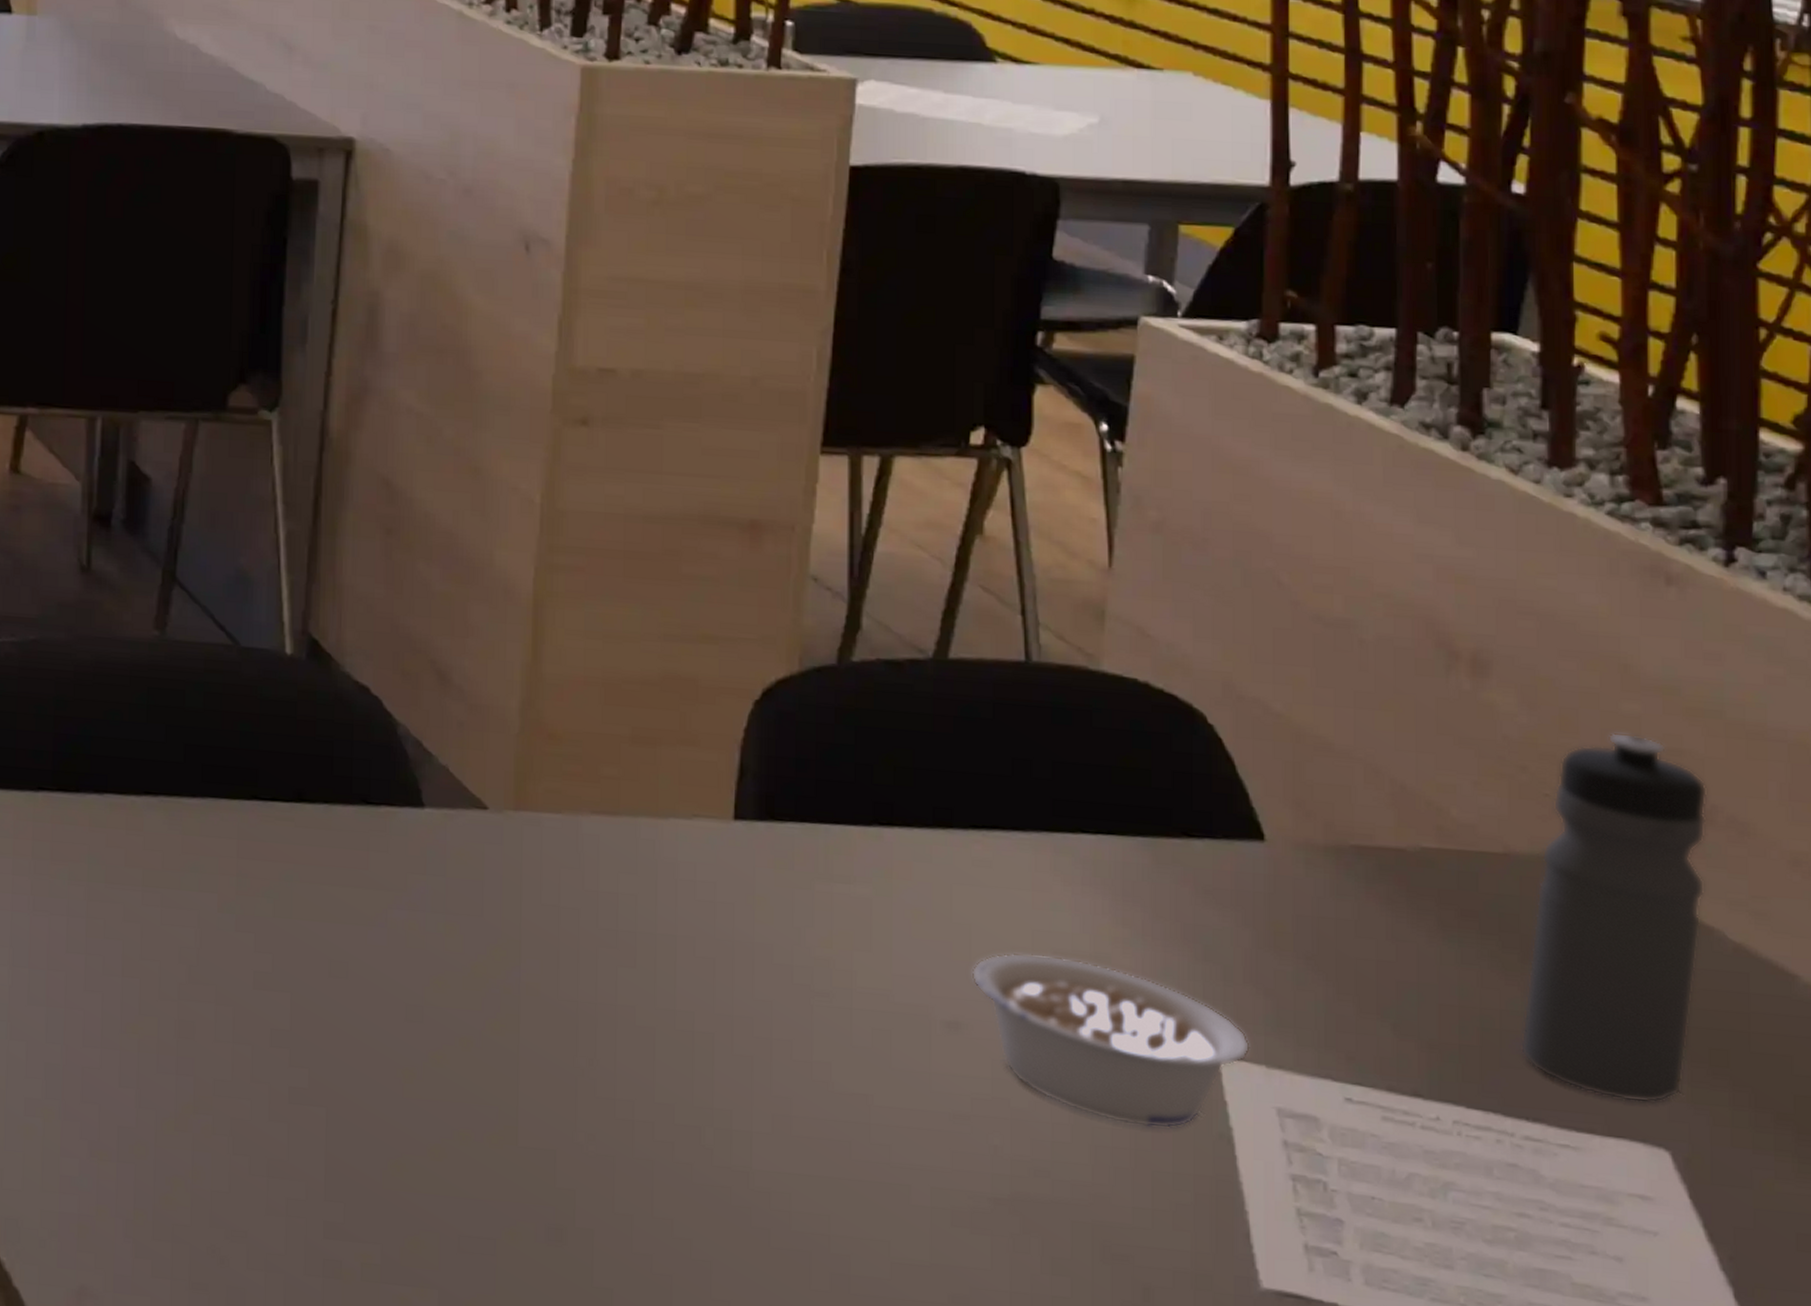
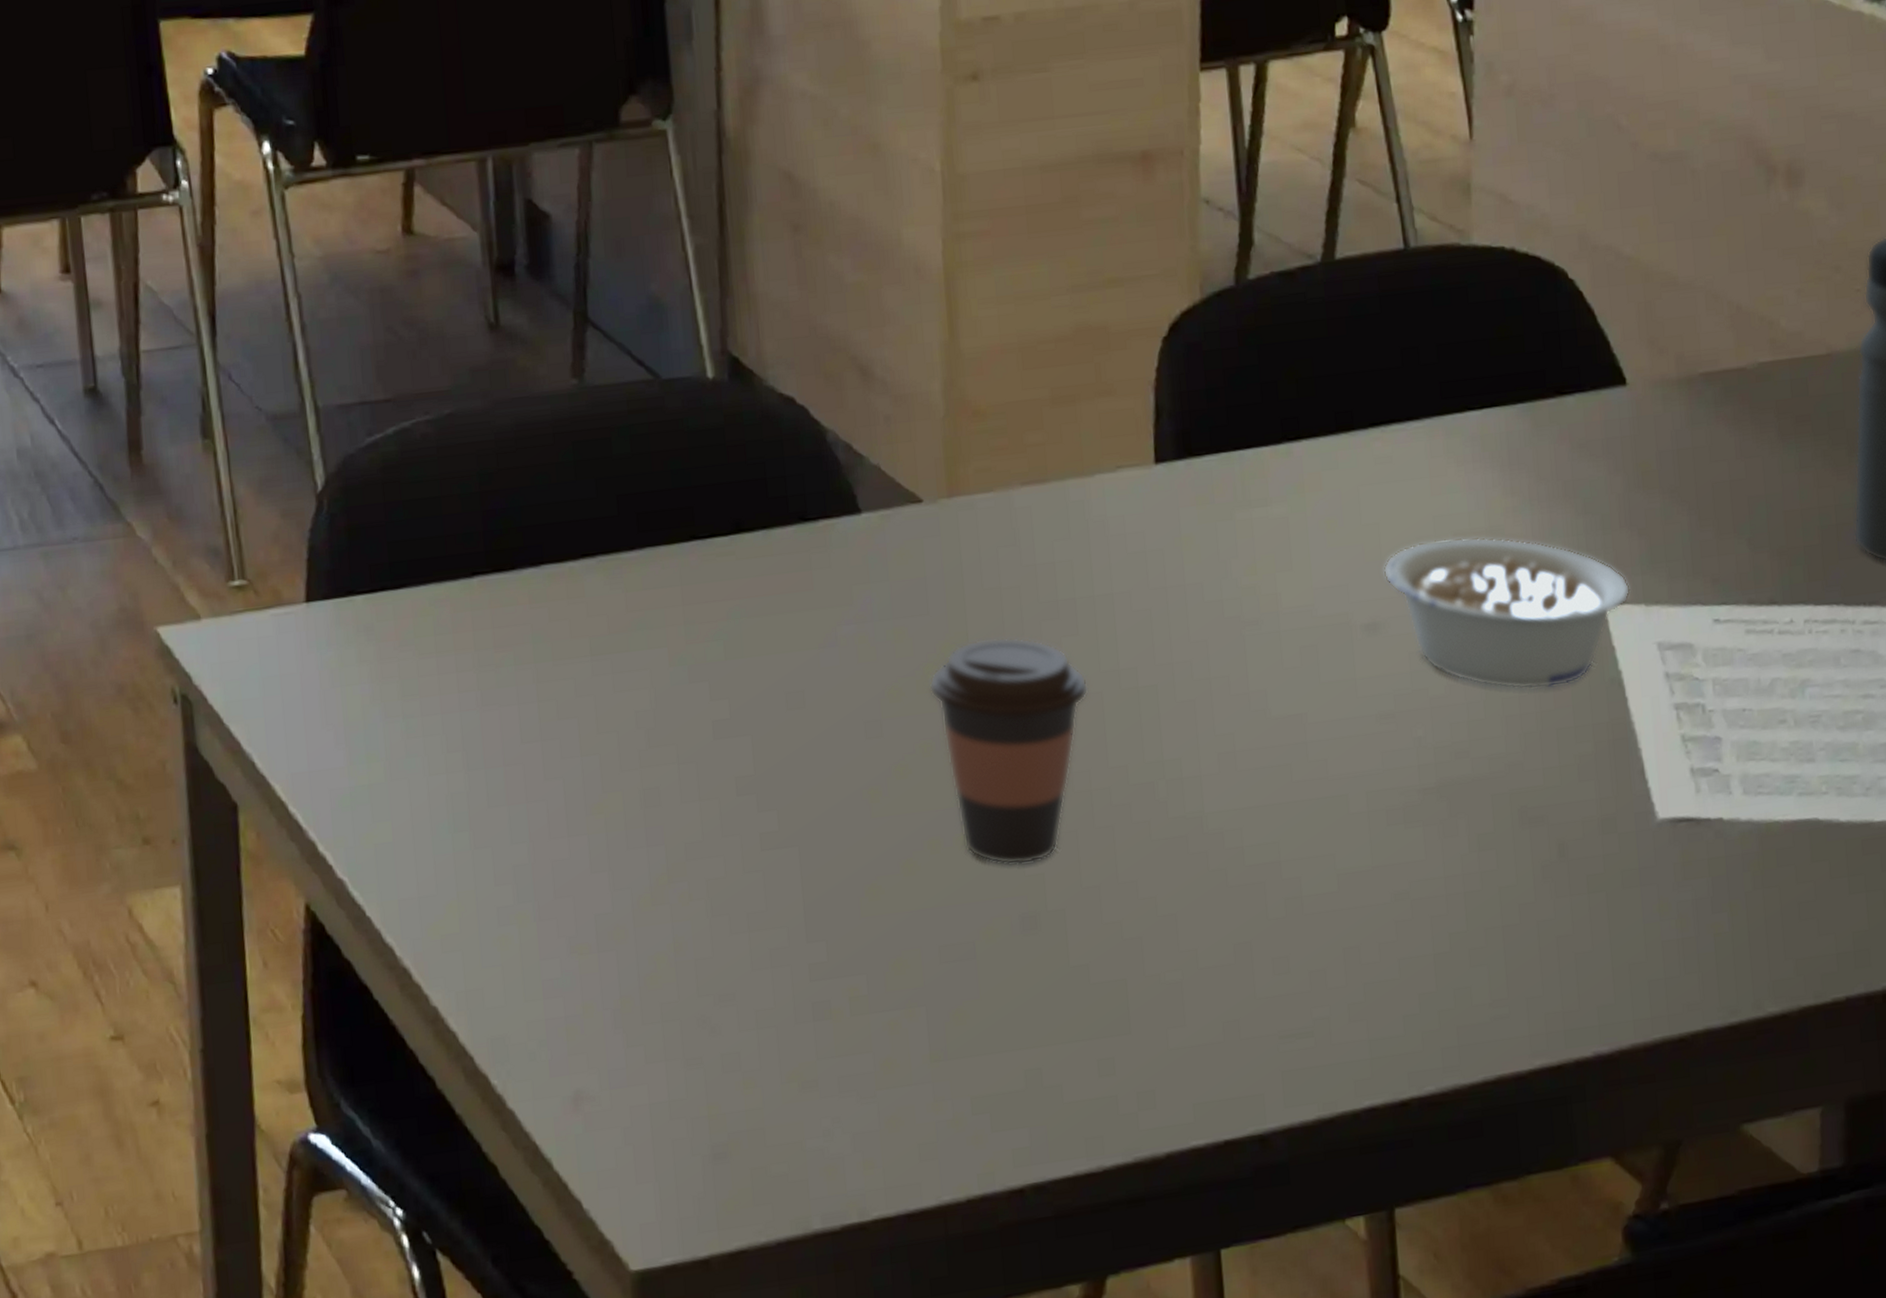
coffee cup: none [475,950,641,1178] -> present [929,637,1089,866]

